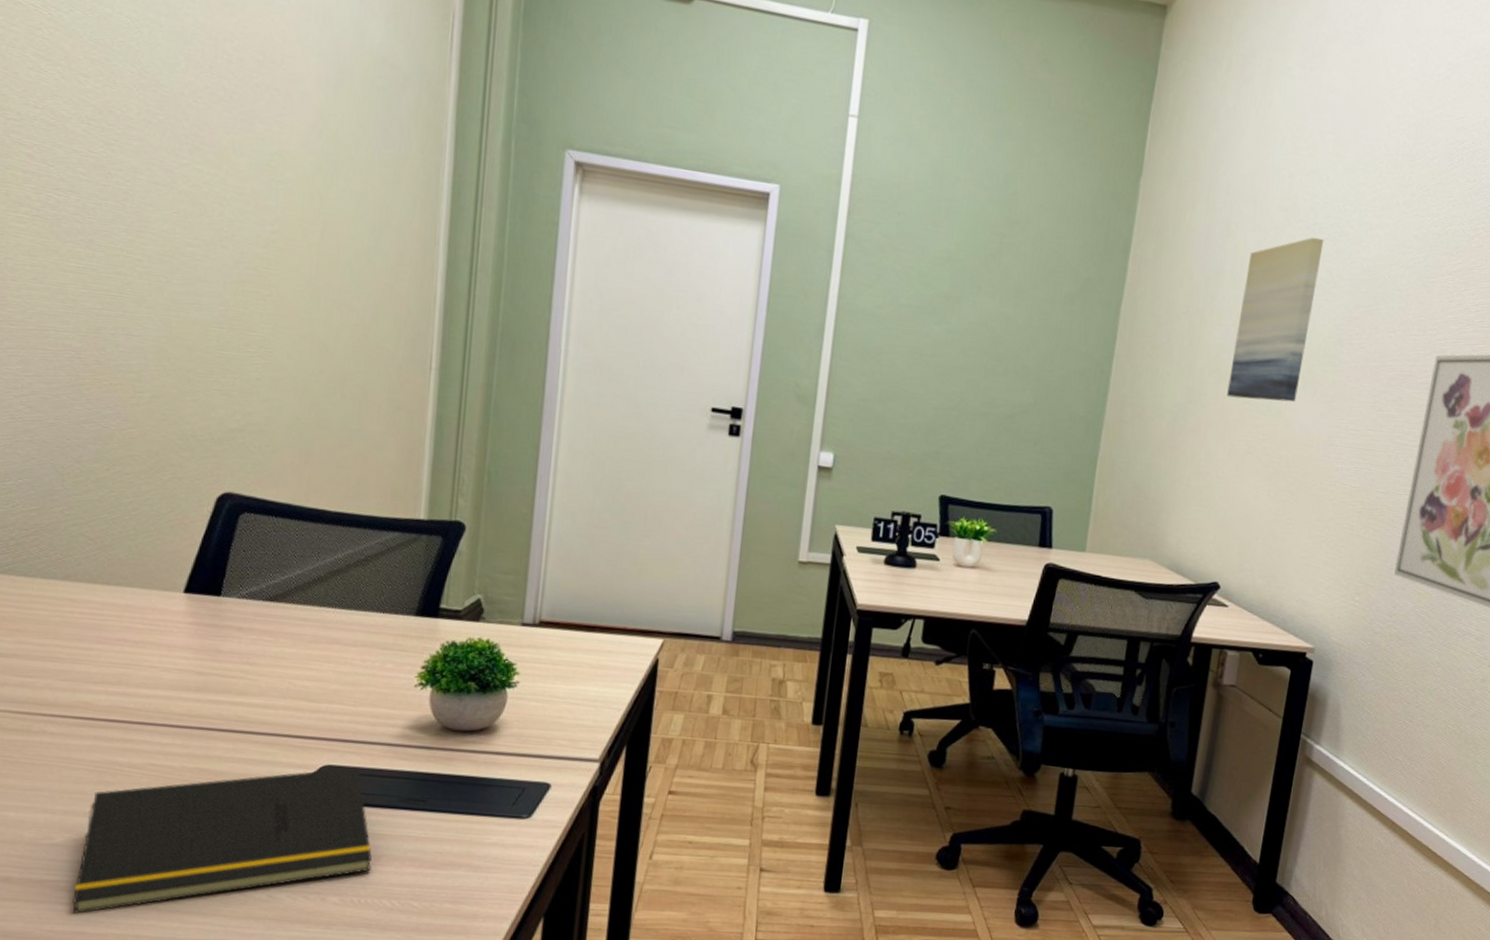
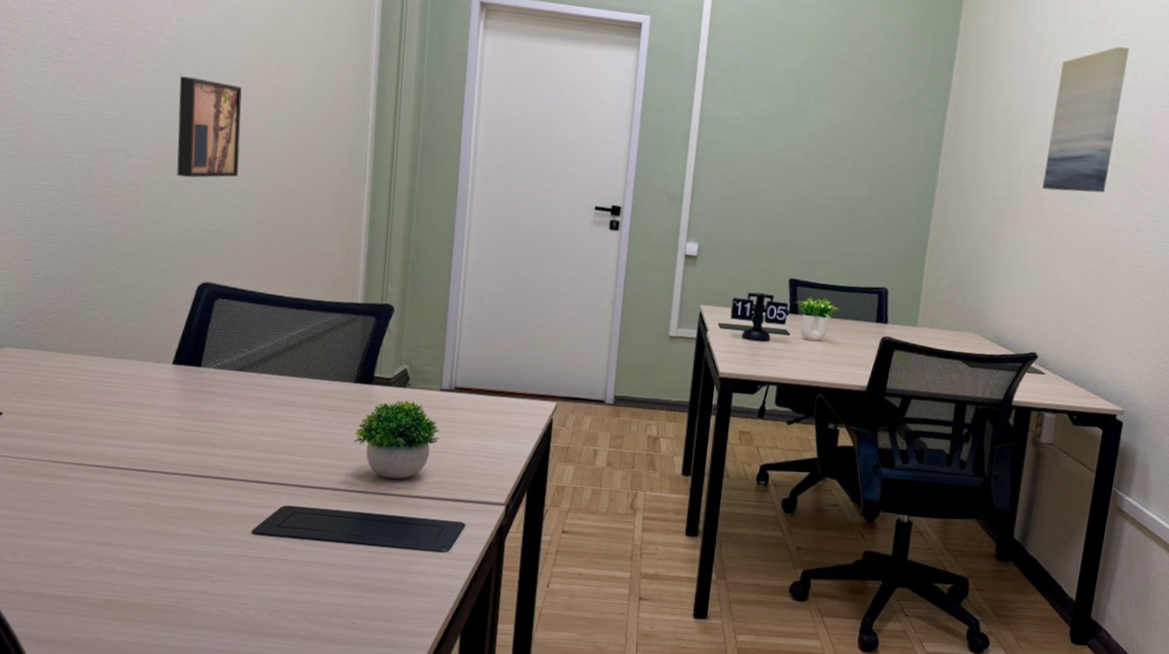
notepad: present [72,766,372,914] -> none [89,507,322,624]
wall art: none [191,239,276,365] -> present [177,76,242,178]

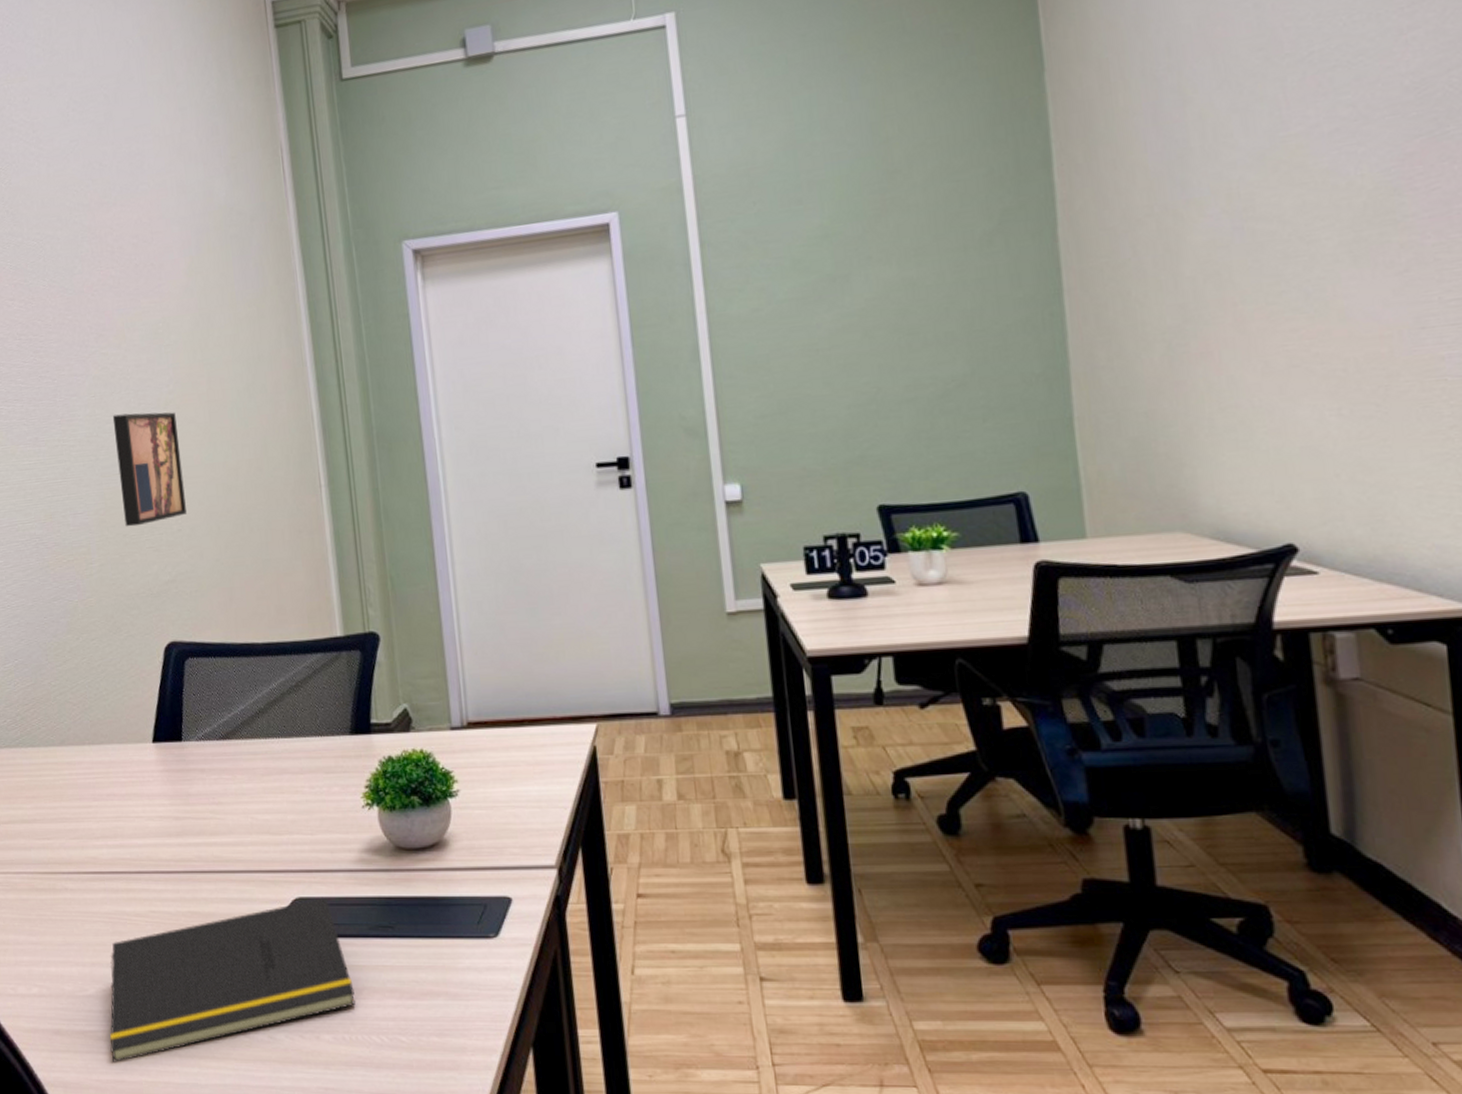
notepad: none [89,507,322,624] -> present [109,896,355,1062]
wall art: present [1042,46,1130,193] -> none [1223,67,1348,303]

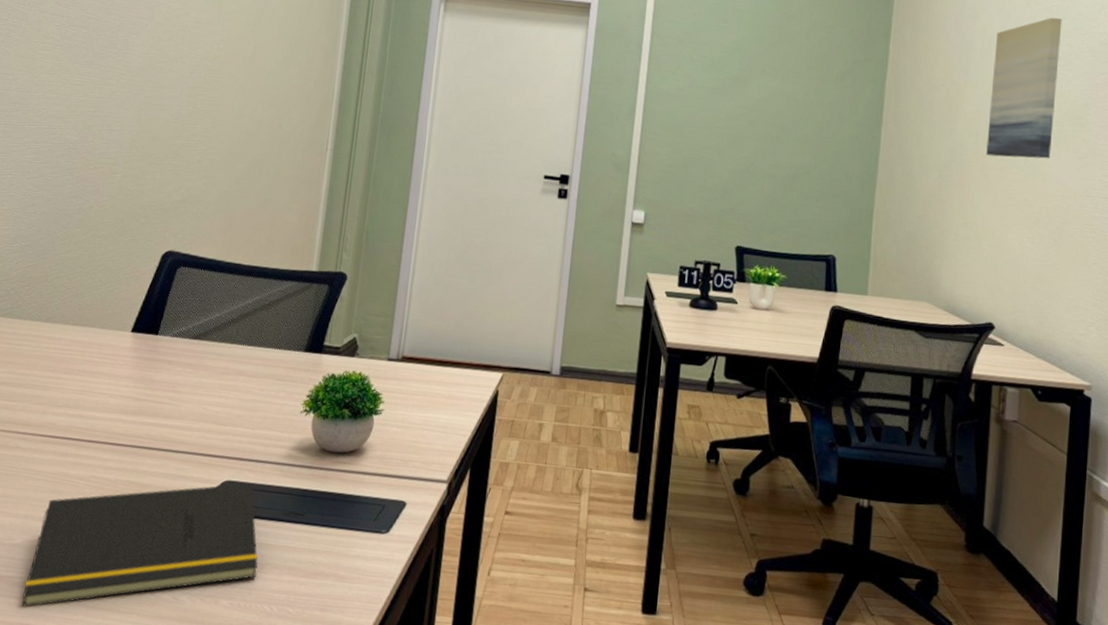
wall art: present [112,412,187,527] -> none [153,57,220,151]
wall art: none [1223,67,1348,303] -> present [986,17,1062,159]

